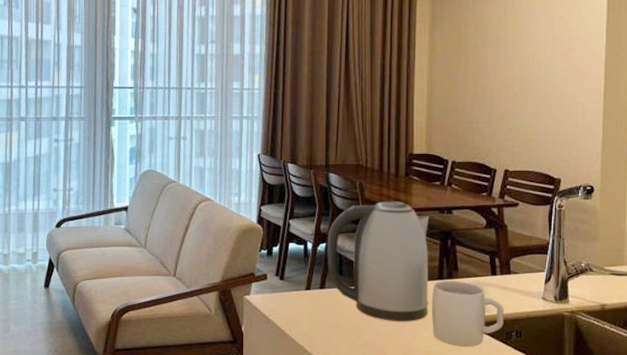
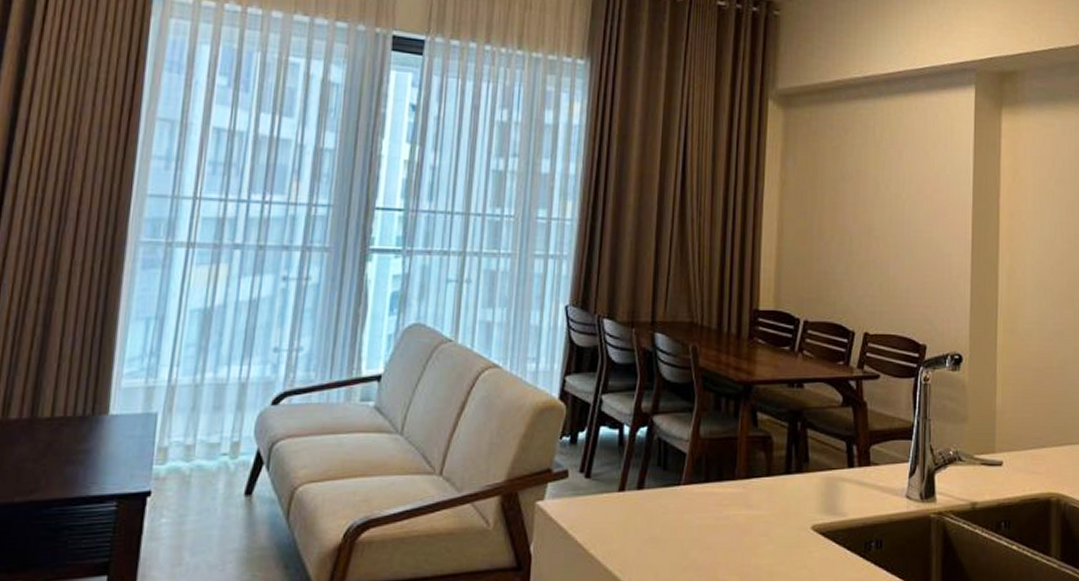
kettle: present [327,200,430,321] -> none [648,370,777,532]
mug: present [432,280,504,346] -> none [776,474,862,563]

